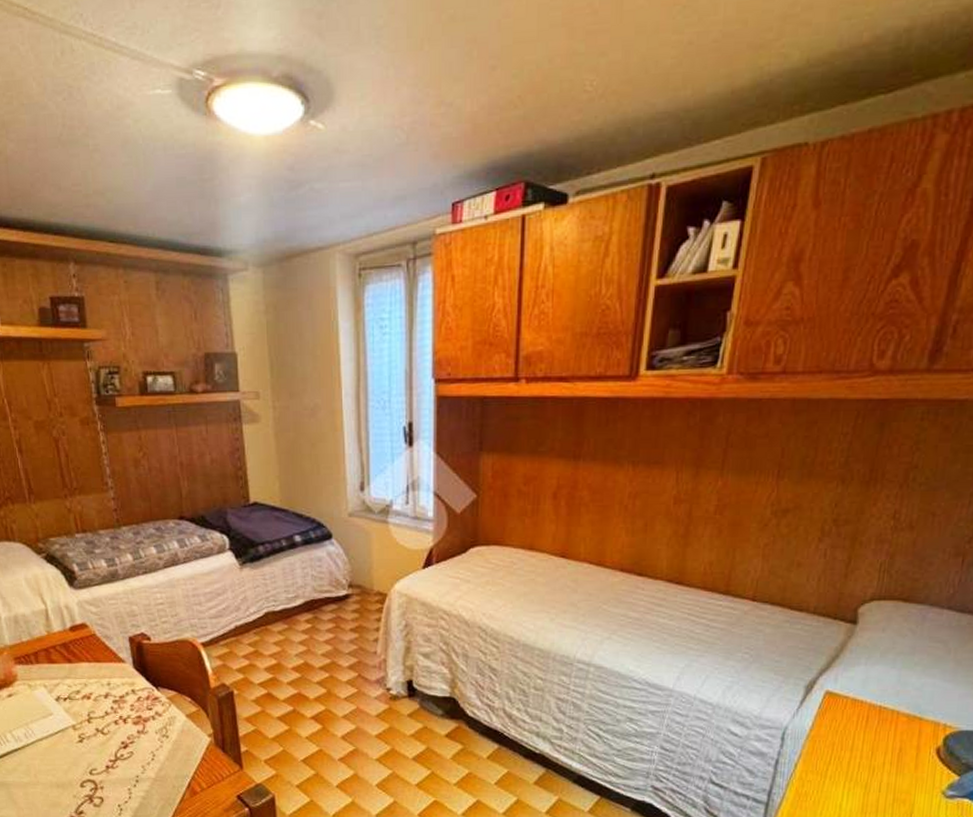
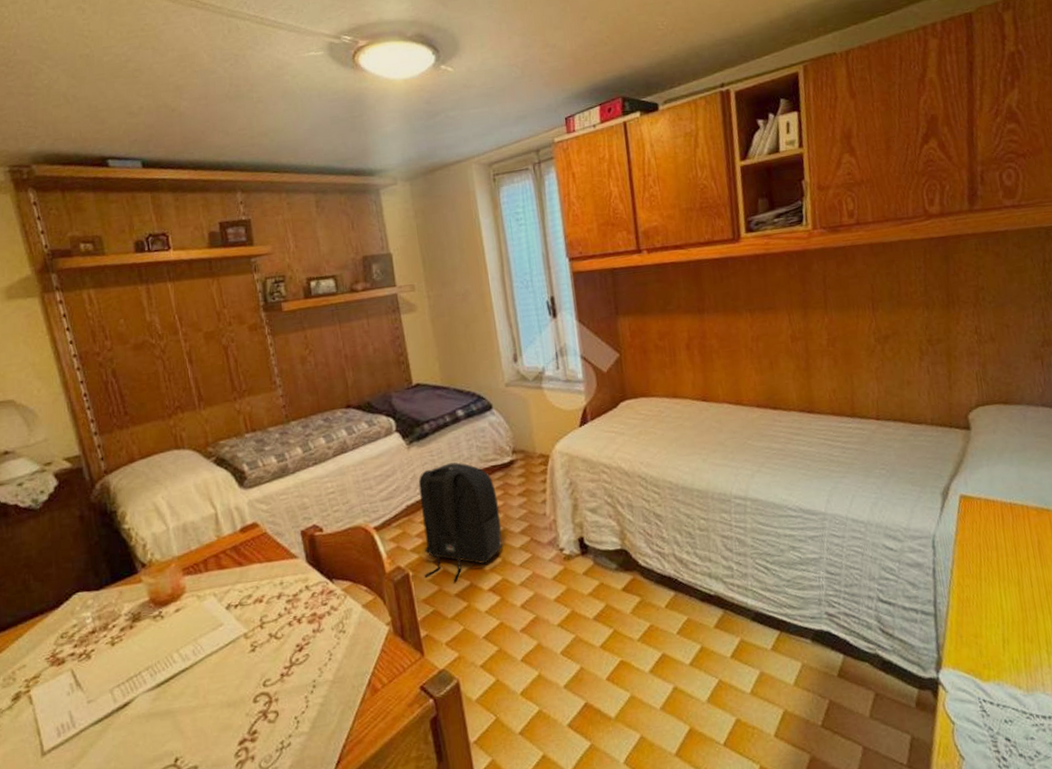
backpack: none [248,589,331,706] -> present [418,462,502,582]

